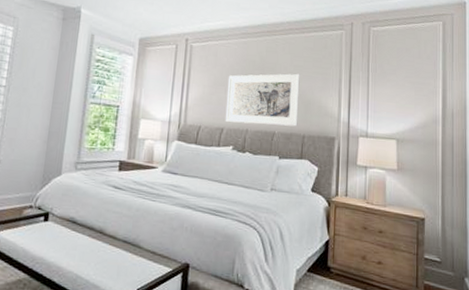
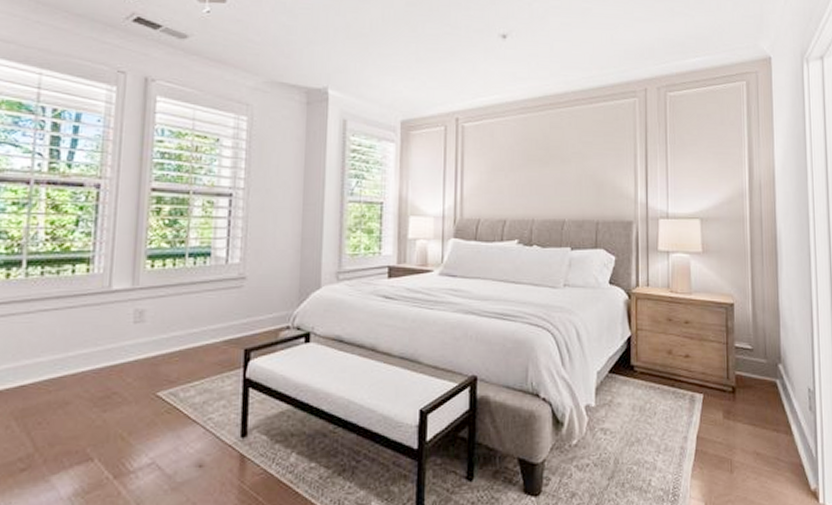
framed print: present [225,73,300,127] -> none [507,151,590,213]

